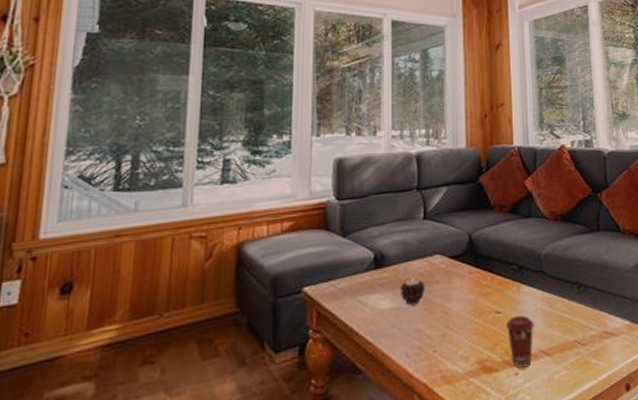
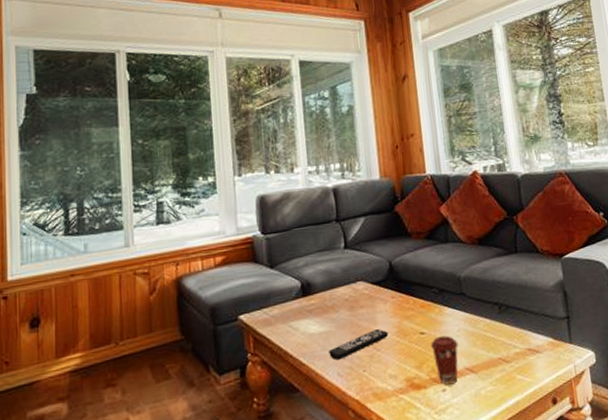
remote control: none [398,305,463,339] -> present [329,328,389,360]
candle: present [399,279,426,306] -> none [327,304,352,330]

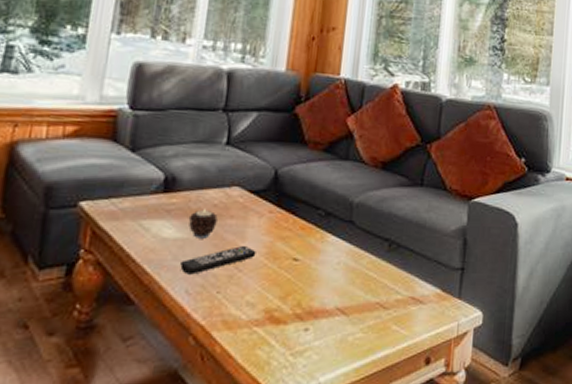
candle: none [327,304,352,330] -> present [188,209,219,239]
coffee cup: present [430,335,458,385] -> none [301,266,334,324]

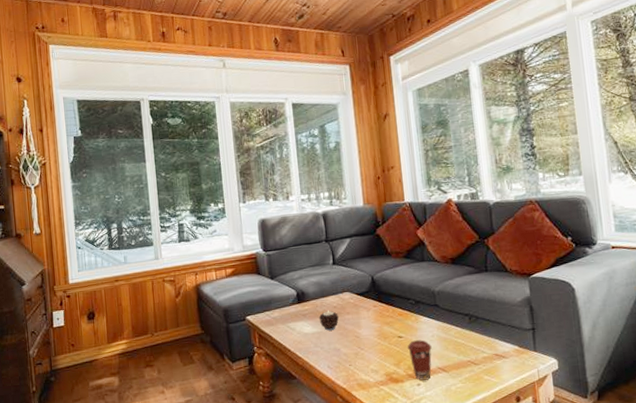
remote control: present [180,245,256,275] -> none [320,331,371,356]
coffee cup: none [301,266,334,324] -> present [407,339,432,381]

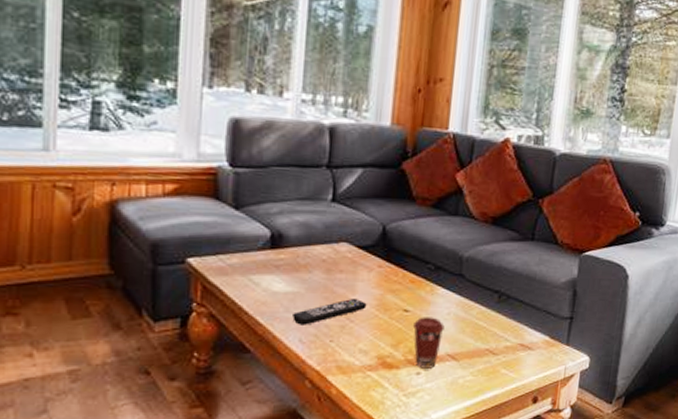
candle: present [318,310,340,331] -> none [297,264,328,292]
remote control: none [320,331,371,356] -> present [292,297,367,325]

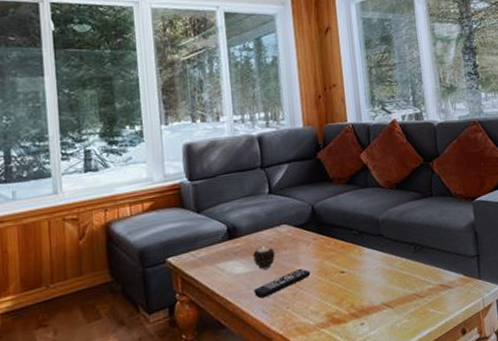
candle: none [297,264,328,292] -> present [252,246,276,270]
coffee cup: present [412,317,445,369] -> none [349,273,376,319]

